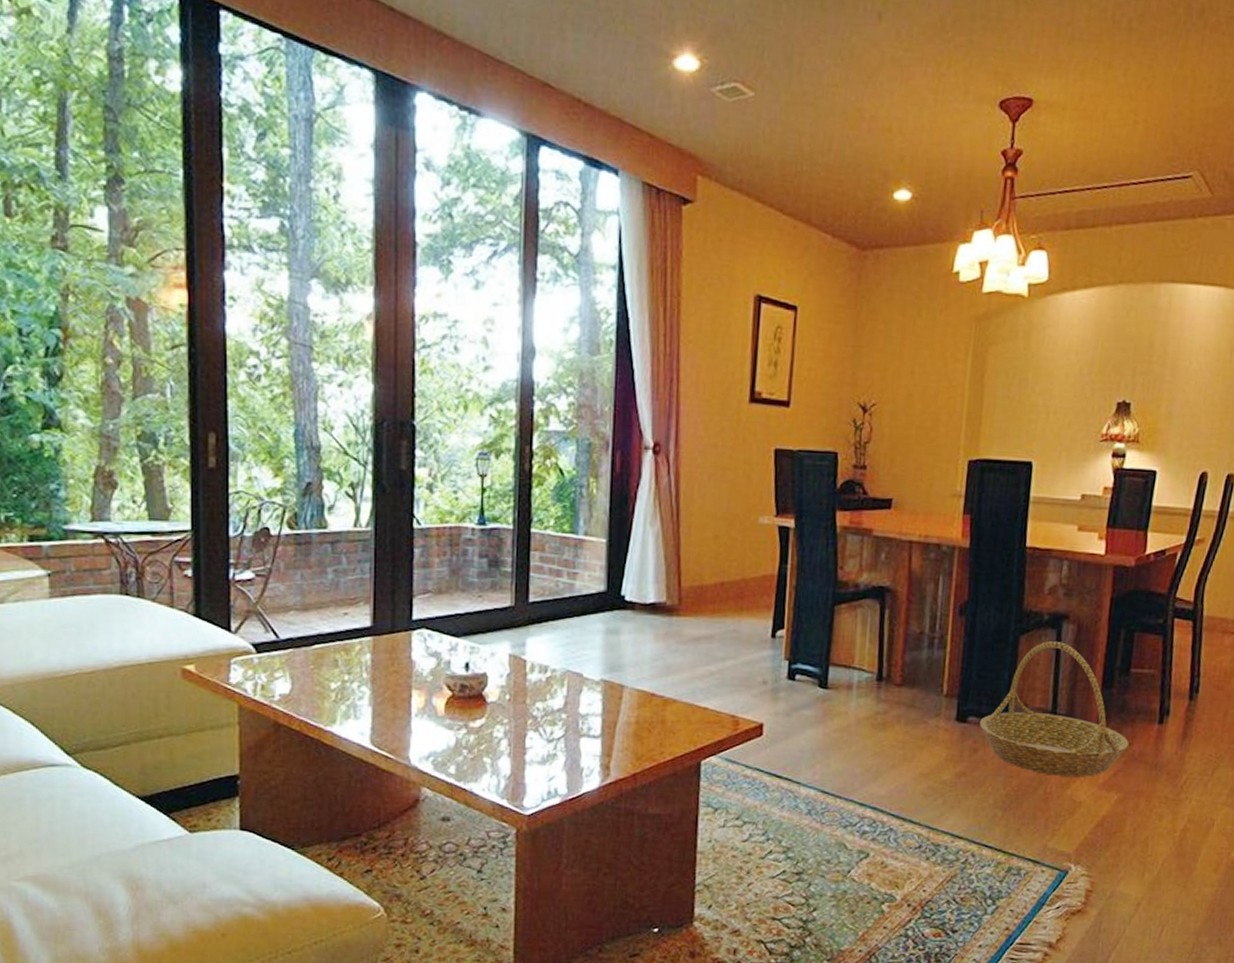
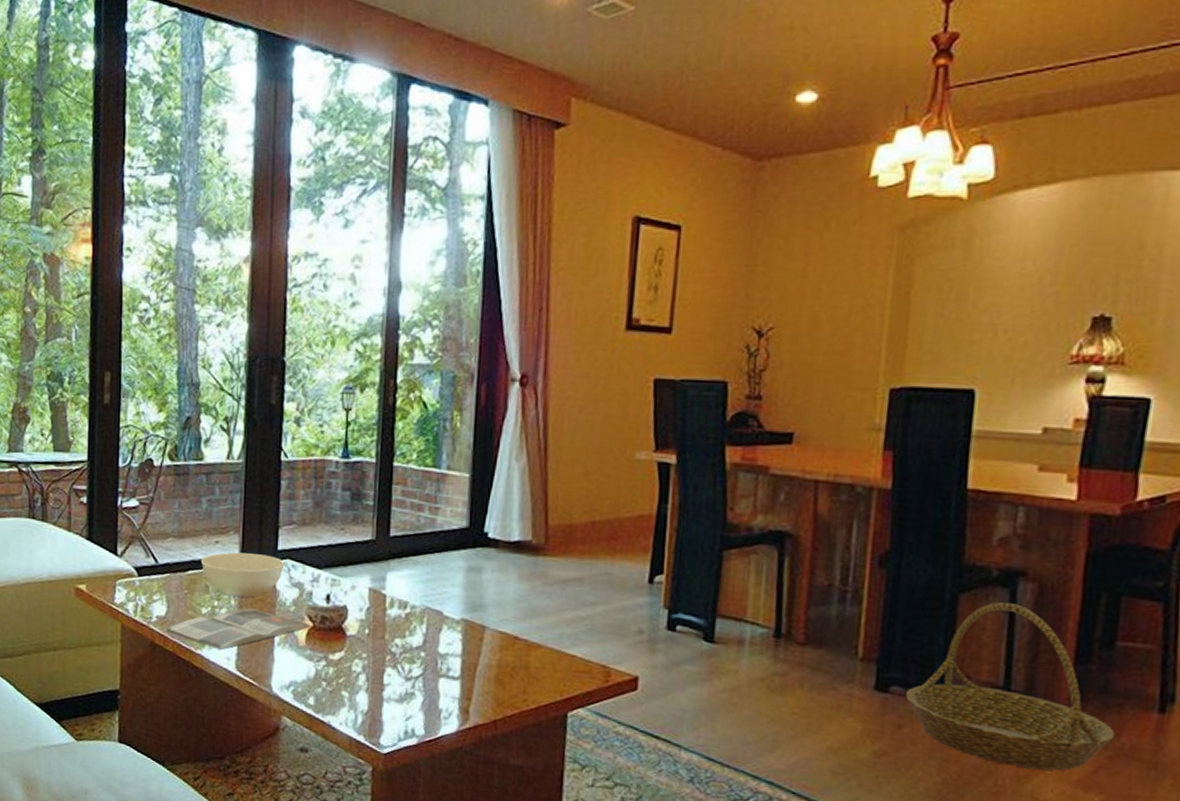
magazine: none [290,680,450,726] -> present [165,608,311,651]
bowl: none [327,624,420,671] -> present [200,552,285,598]

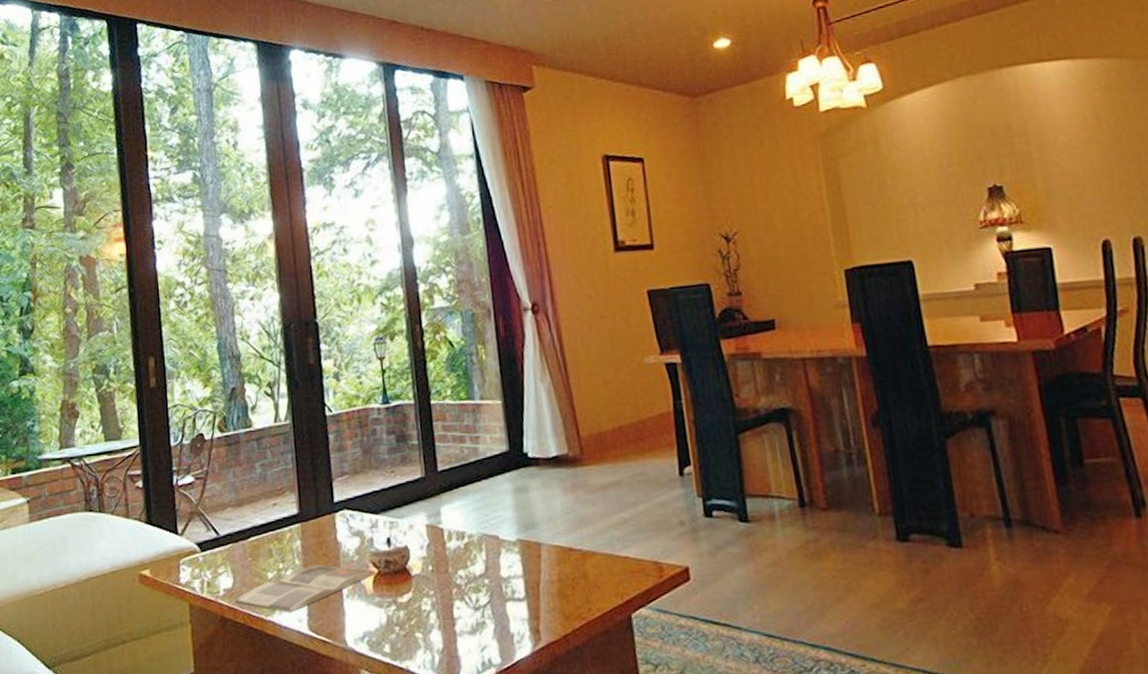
bowl: present [200,552,285,598] -> none [261,509,343,557]
basket: present [906,602,1115,771] -> none [924,440,1107,591]

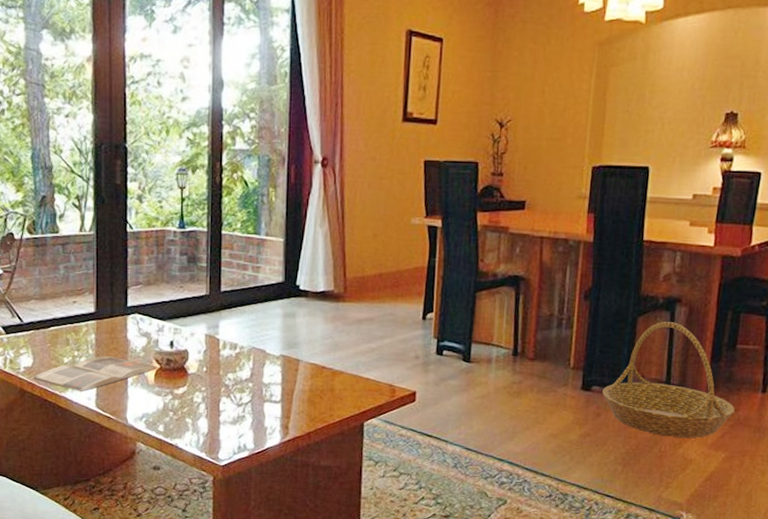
basket: none [924,440,1107,591] -> present [602,322,735,438]

